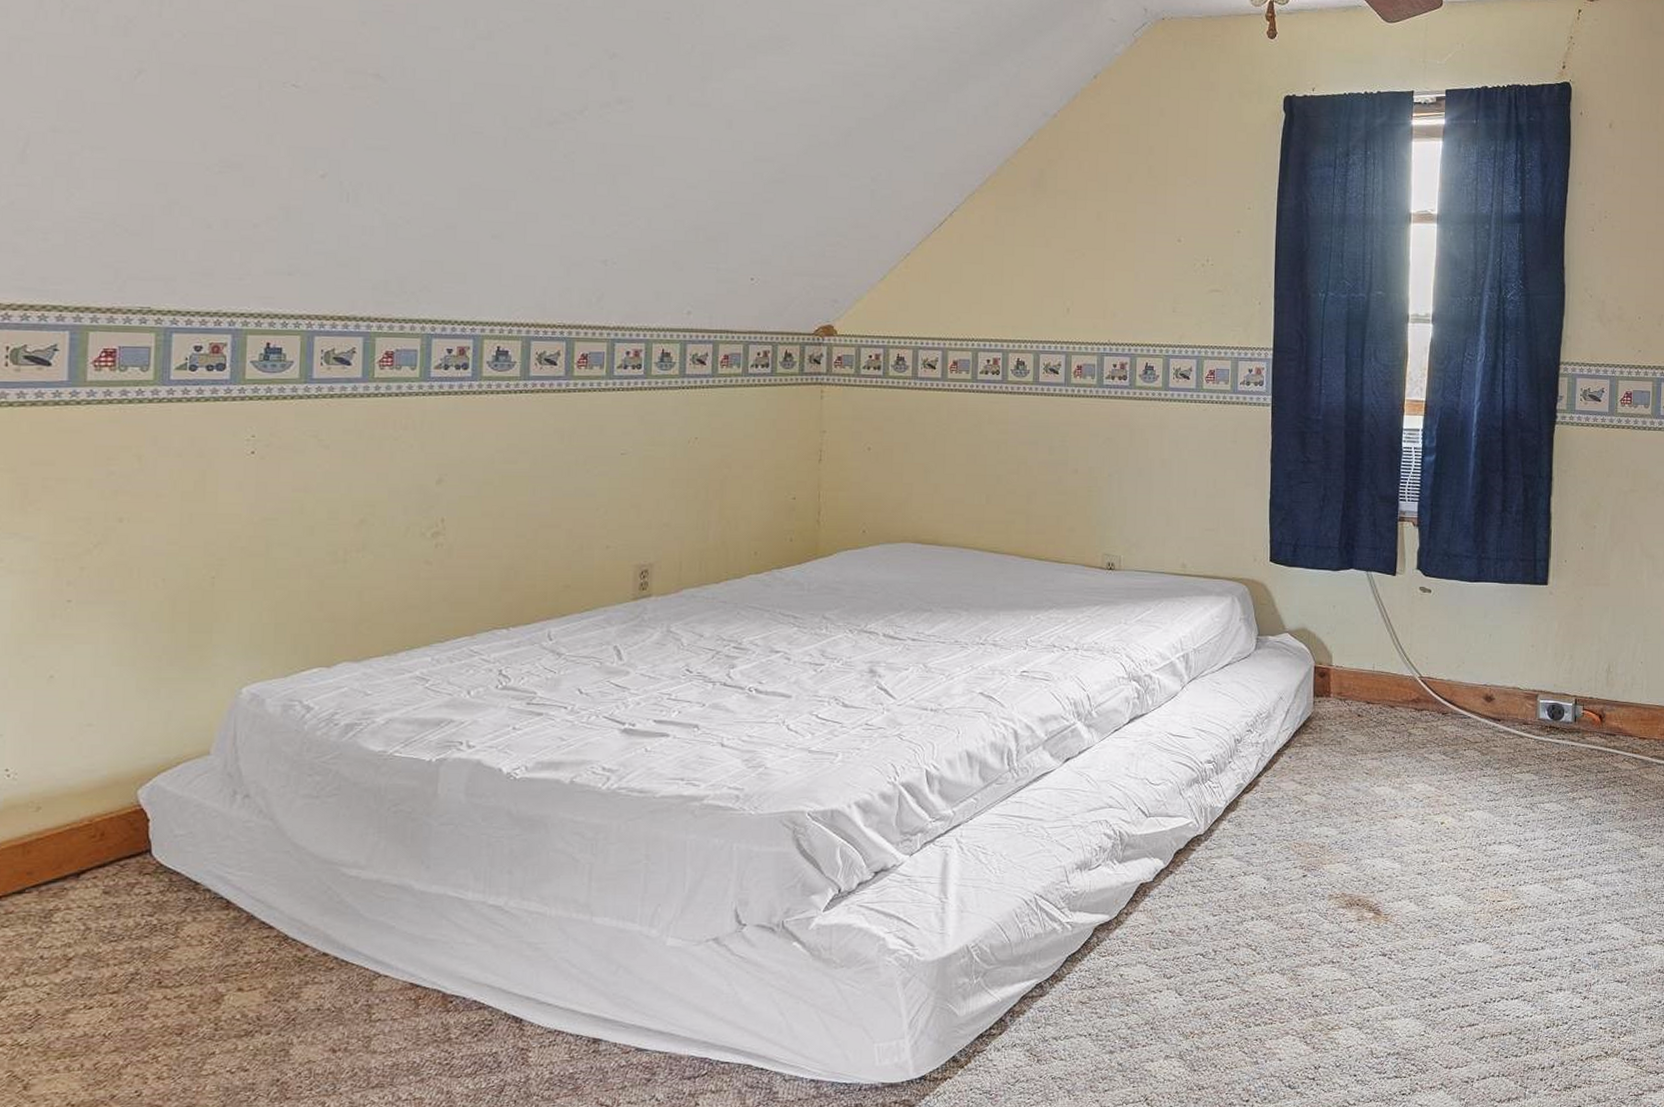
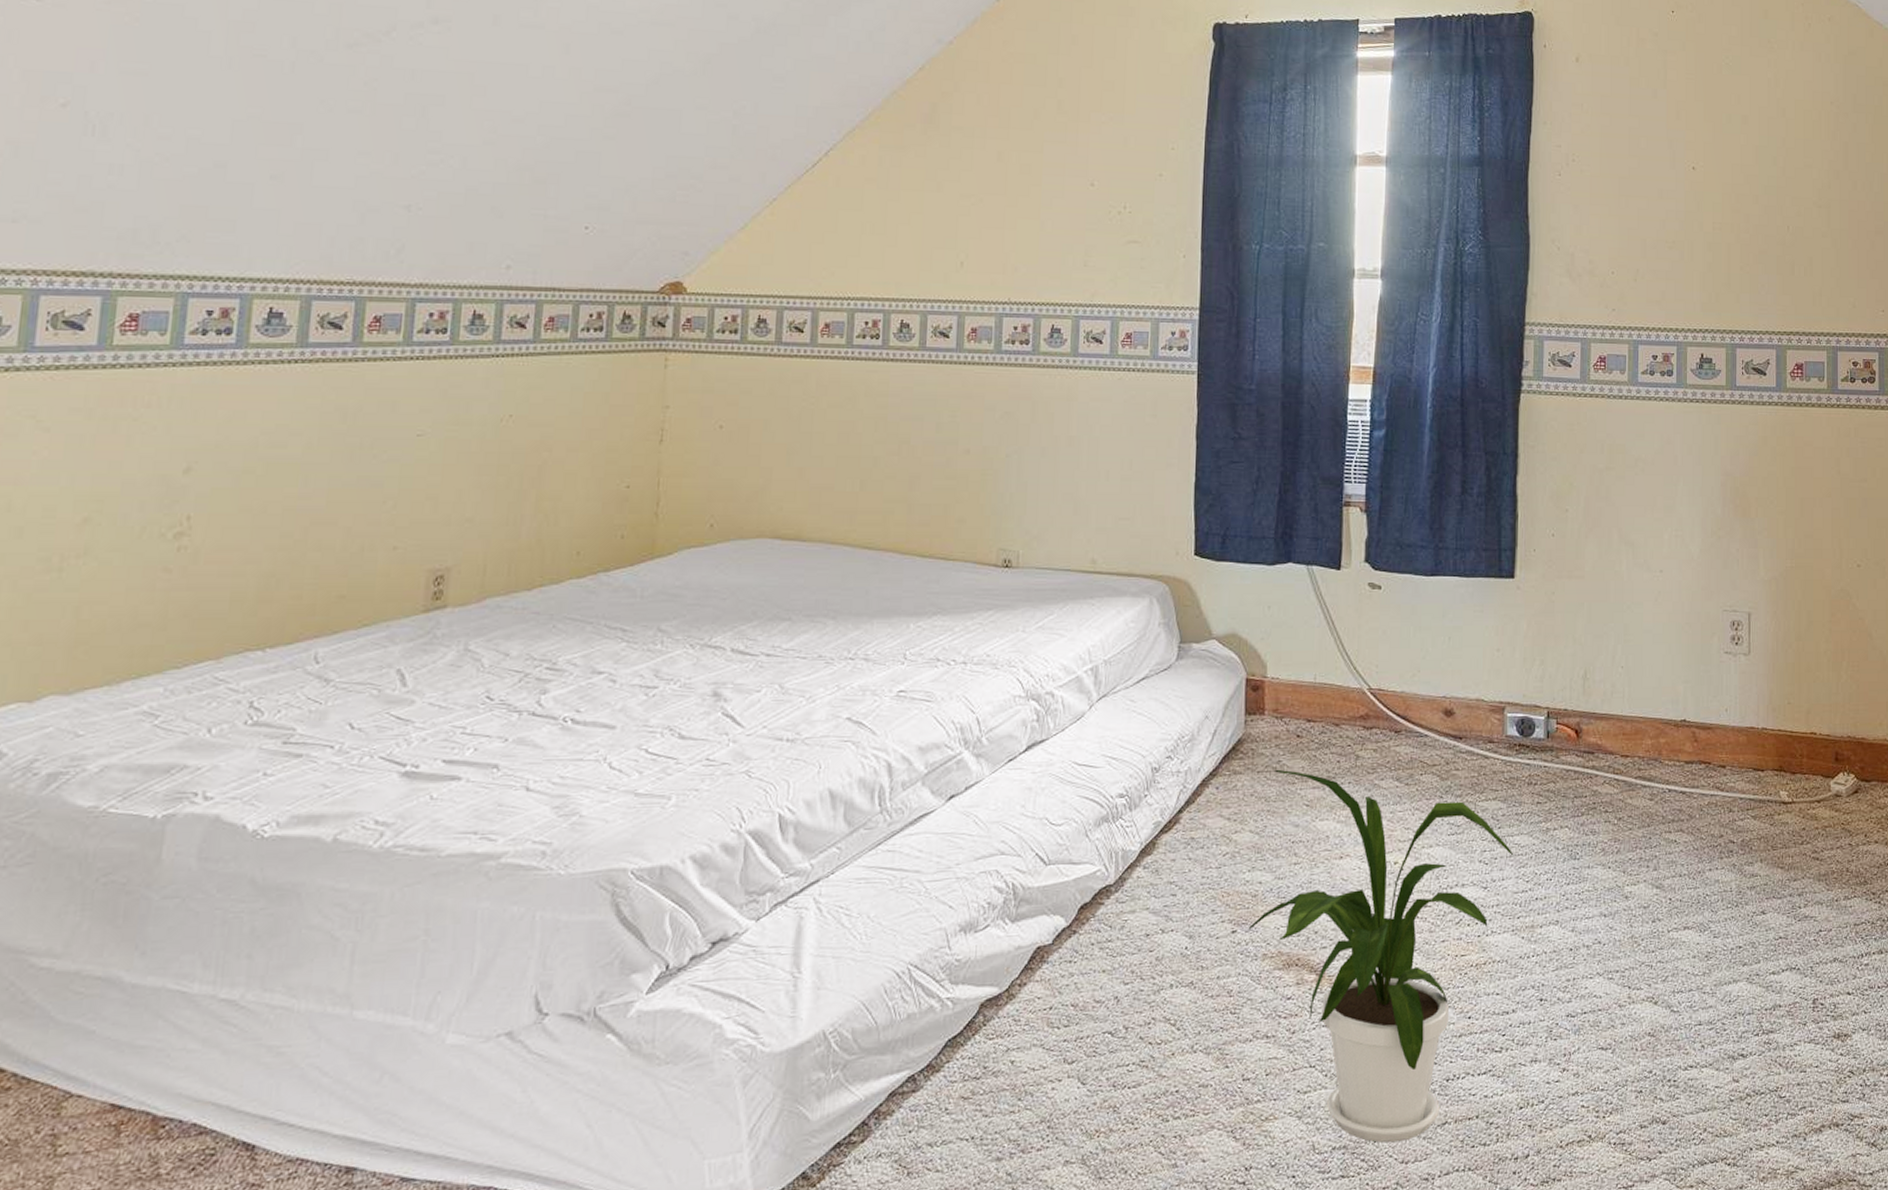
house plant: none [1316,743,1544,1052] -> present [1248,769,1514,1143]

